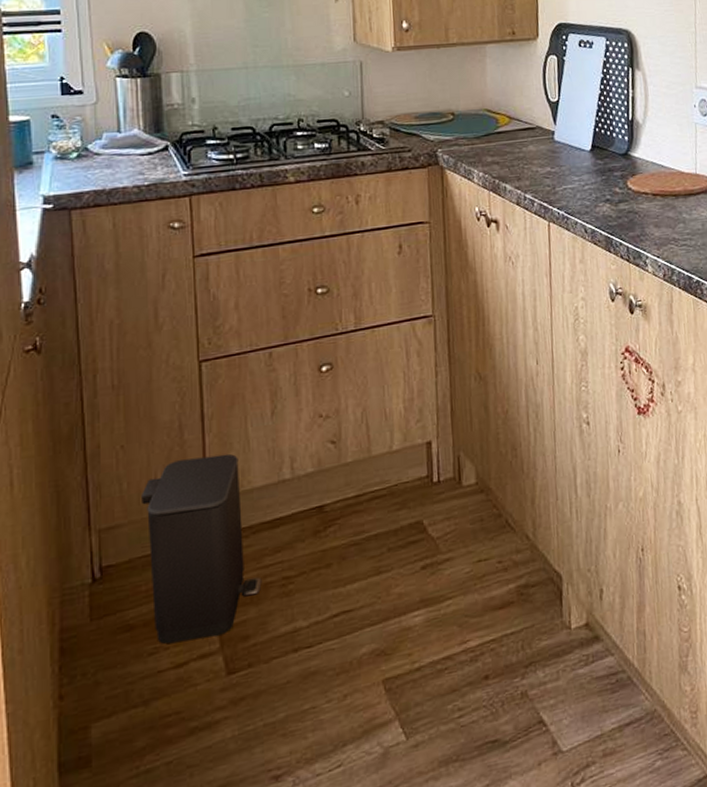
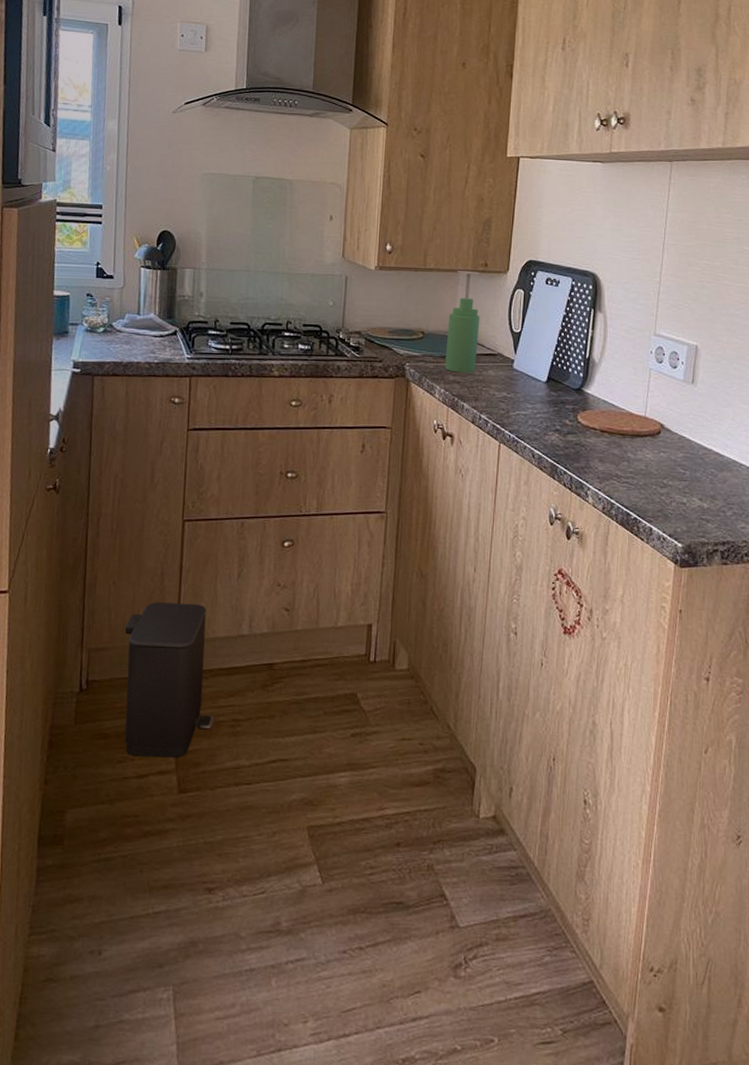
soap dispenser: none [479,41,515,153] -> present [445,271,480,373]

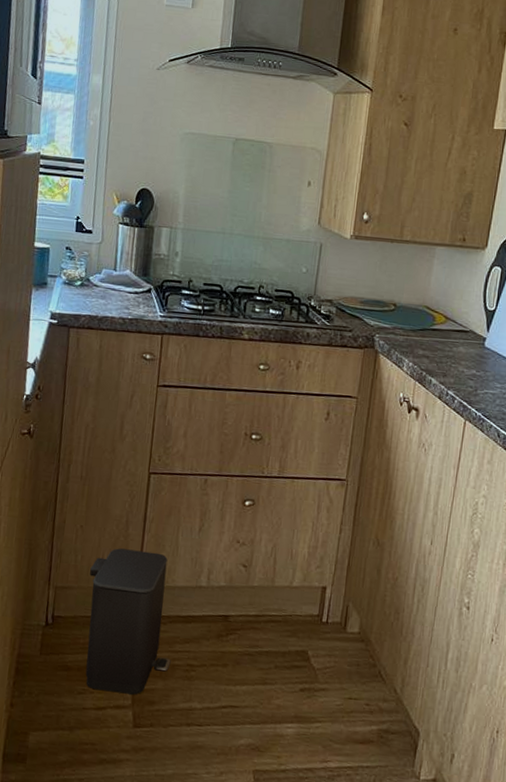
soap dispenser: present [445,271,480,373] -> none [415,244,457,349]

